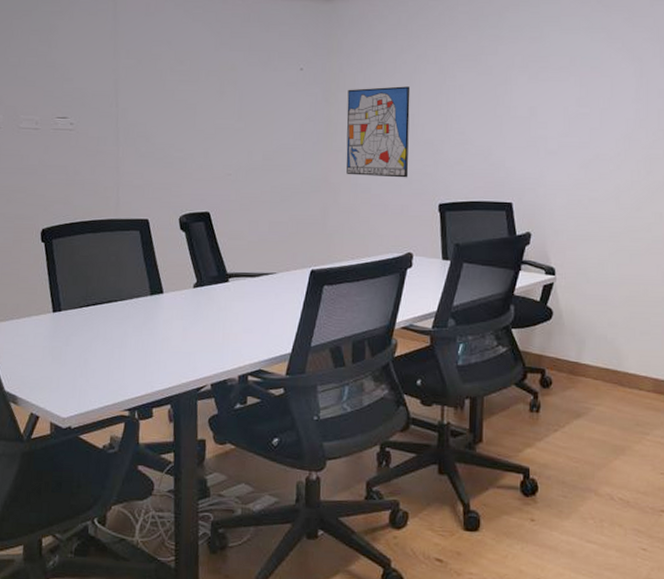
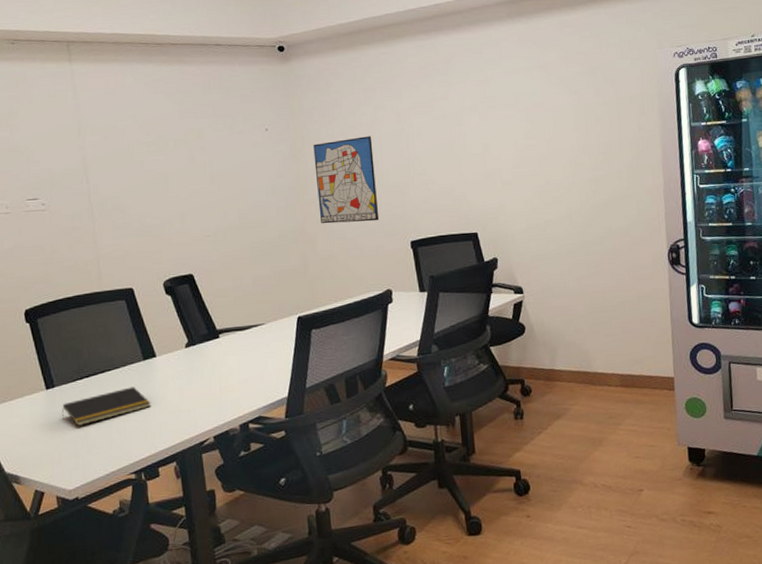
notepad: none [65,321,153,355] -> present [62,387,151,427]

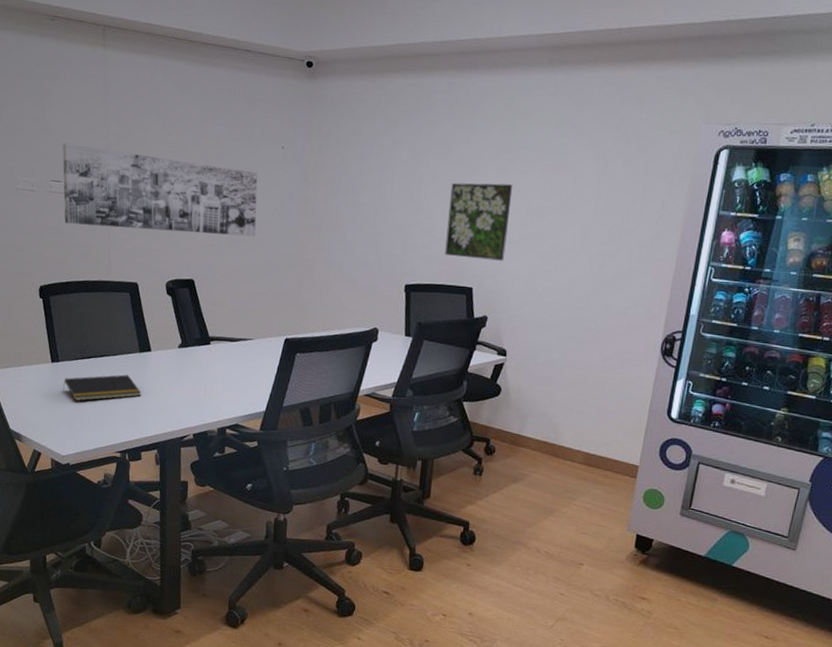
wall art: none [36,157,251,241] -> present [62,144,258,237]
wall art: present [313,136,380,224] -> none [321,169,385,259]
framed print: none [438,130,503,206] -> present [444,183,513,261]

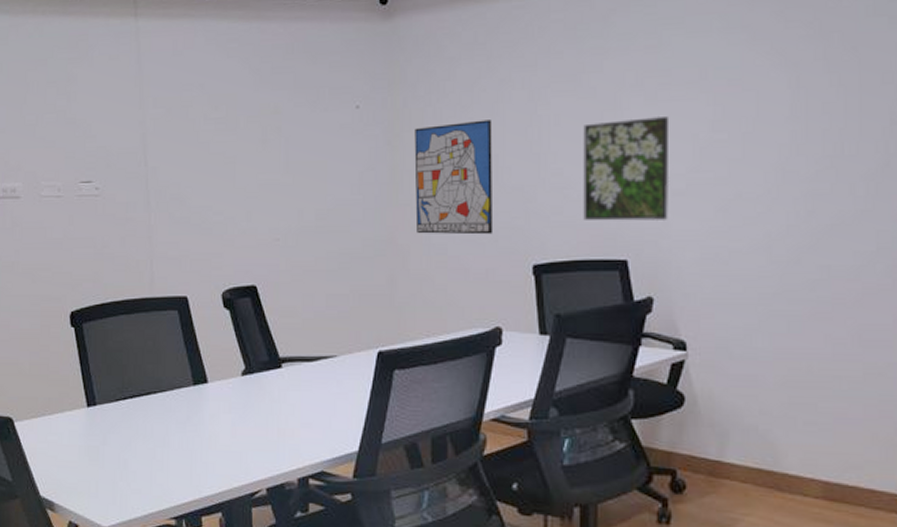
wall art: present [62,144,258,237] -> none [92,135,330,233]
notepad: present [63,374,142,402] -> none [102,415,199,455]
wall art: none [321,169,385,259] -> present [414,120,494,235]

